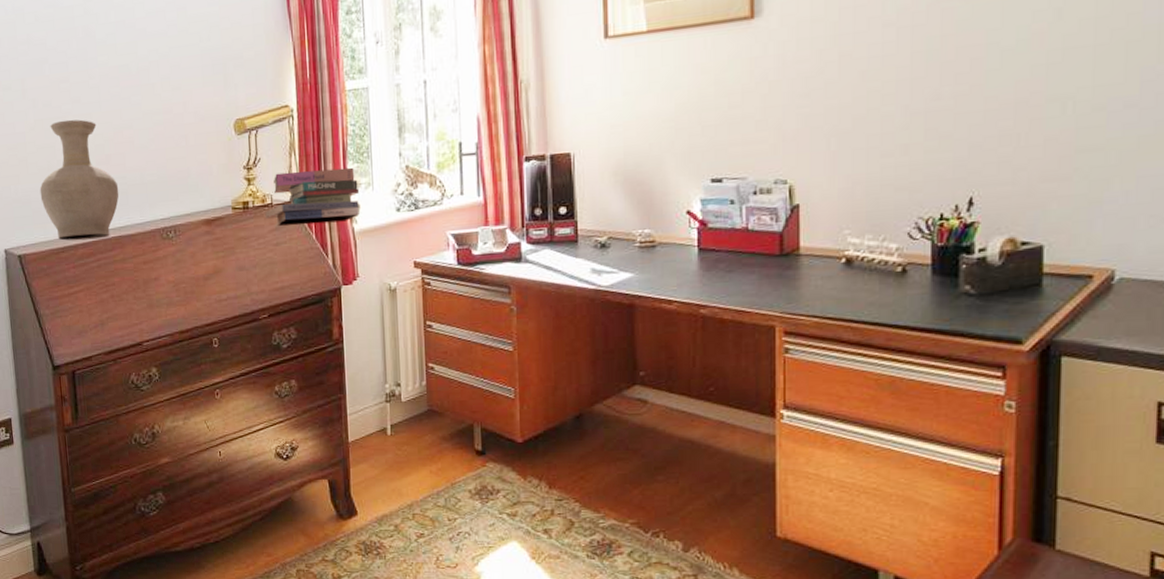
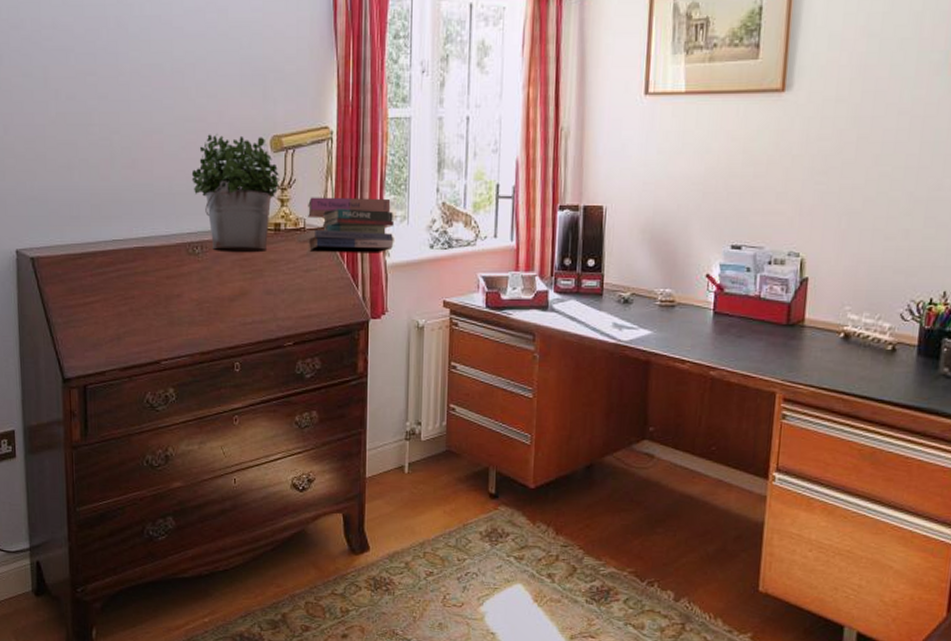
vase: present [40,119,119,241] -> none [58,116,145,248]
potted plant: none [161,121,246,235] -> present [191,133,280,253]

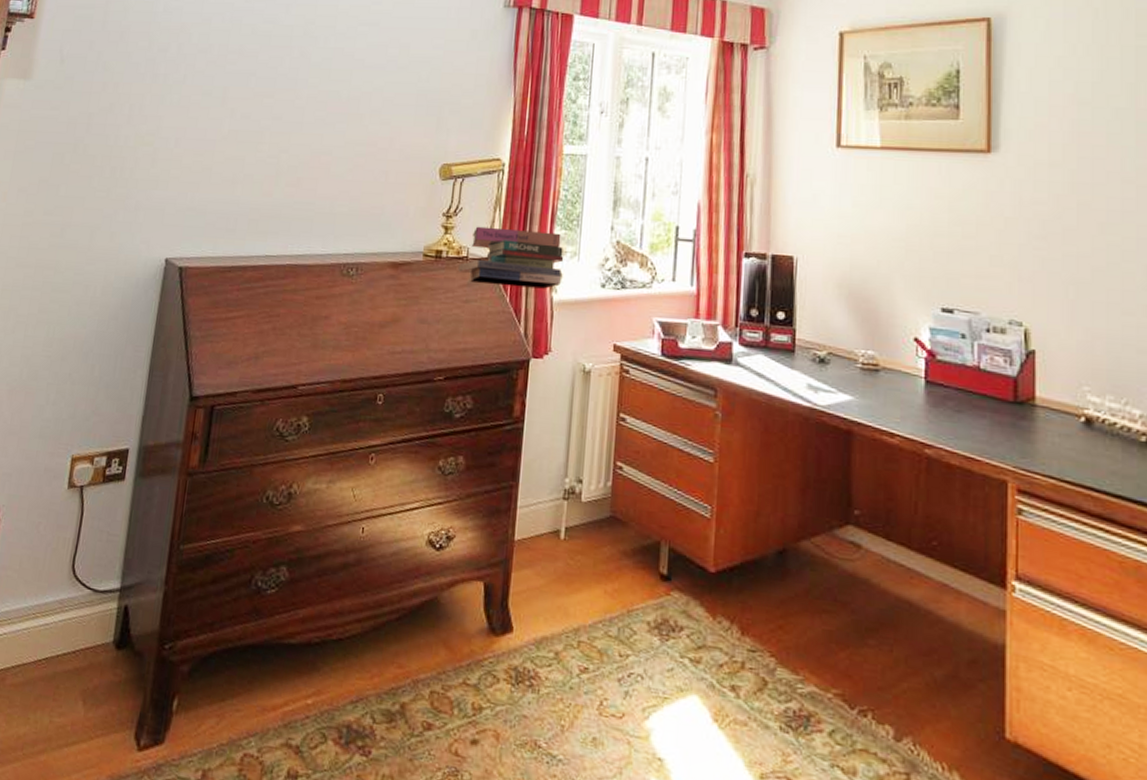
potted plant: present [191,133,280,253] -> none [354,158,447,280]

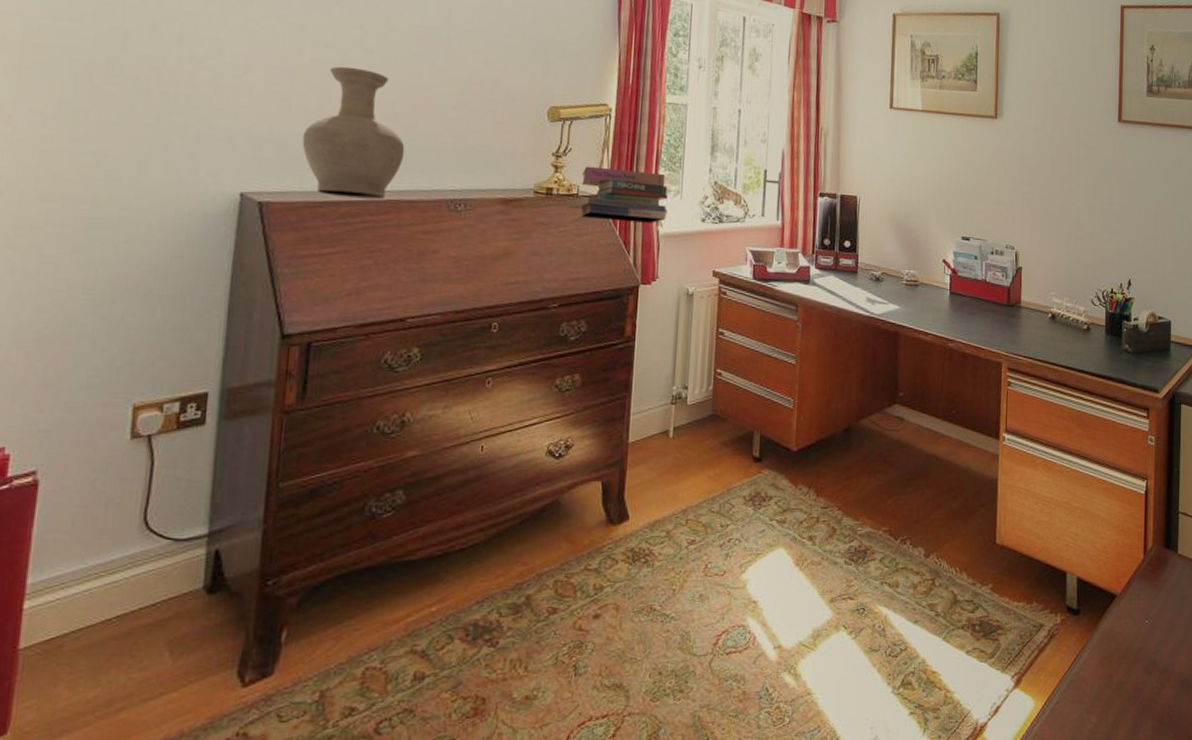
vase: none [217,135,305,264] -> present [302,66,405,200]

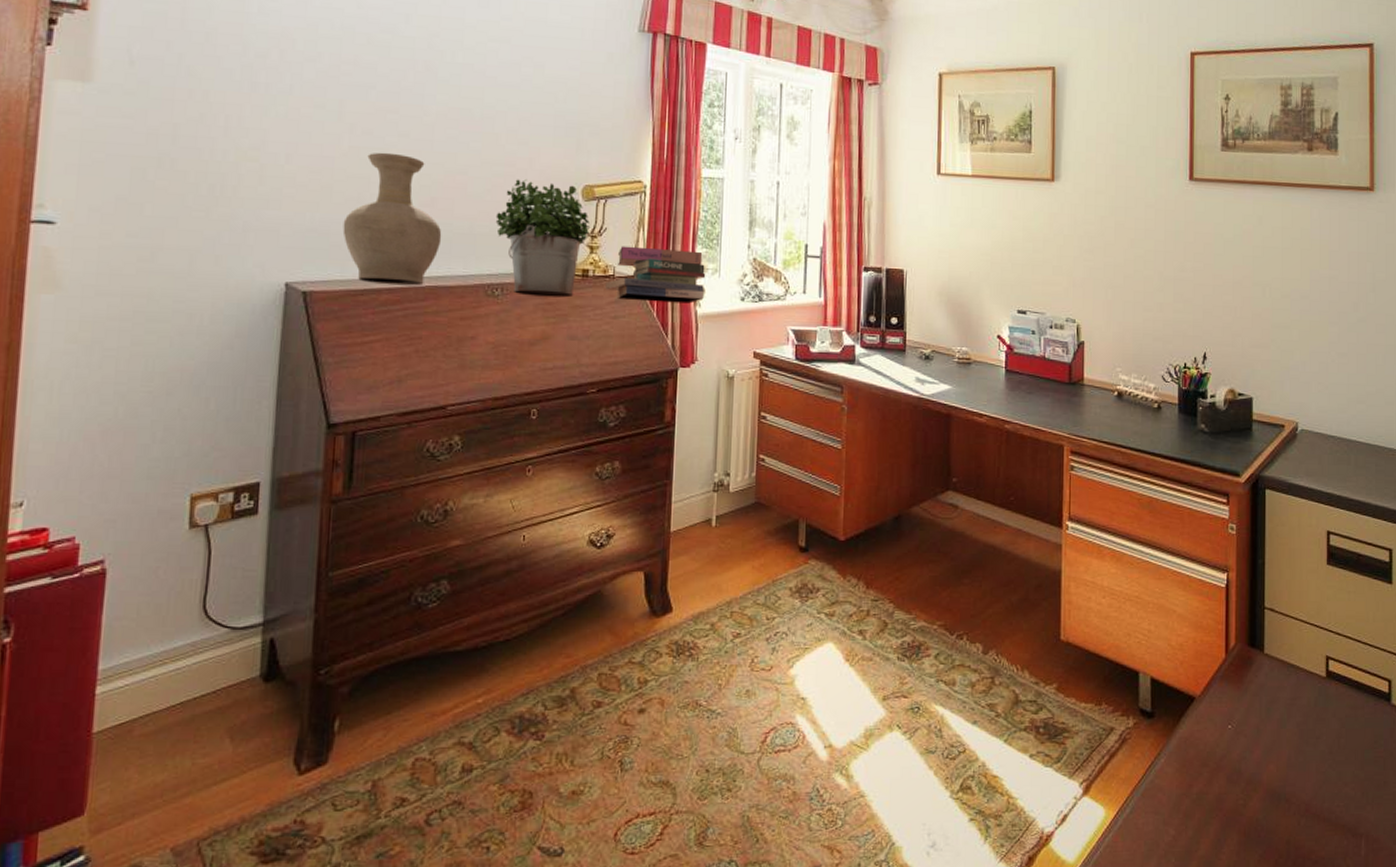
potted plant: none [460,97,556,215] -> present [495,178,591,298]

